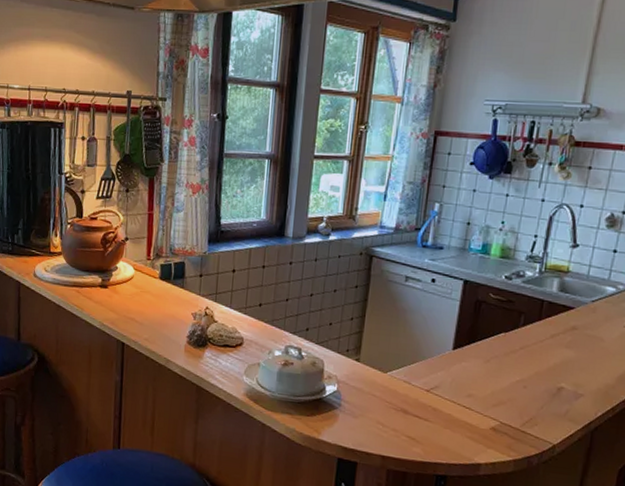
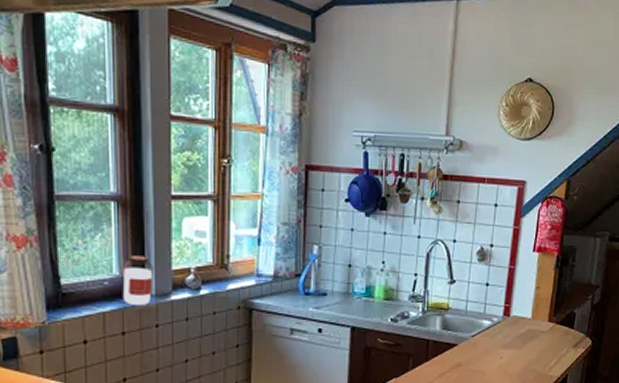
jar: none [267,204,293,245] -> present [123,256,153,305]

